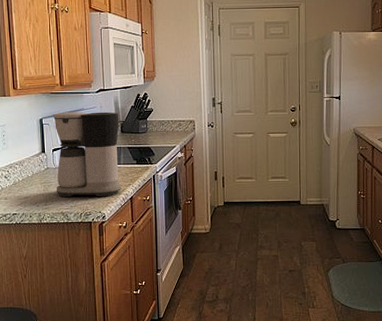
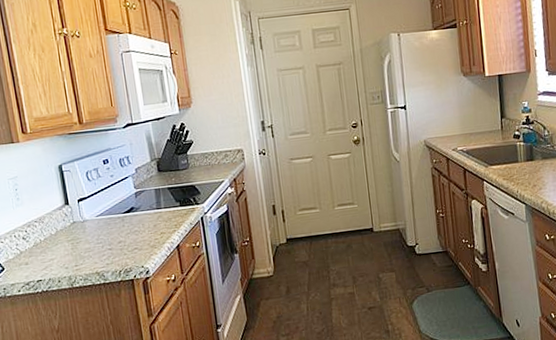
coffee maker: present [53,111,121,197] -> none [74,149,165,254]

